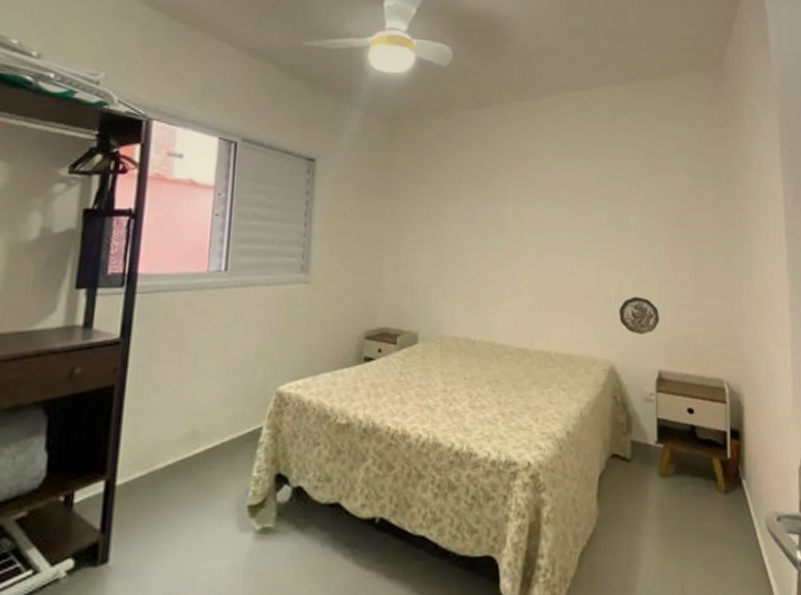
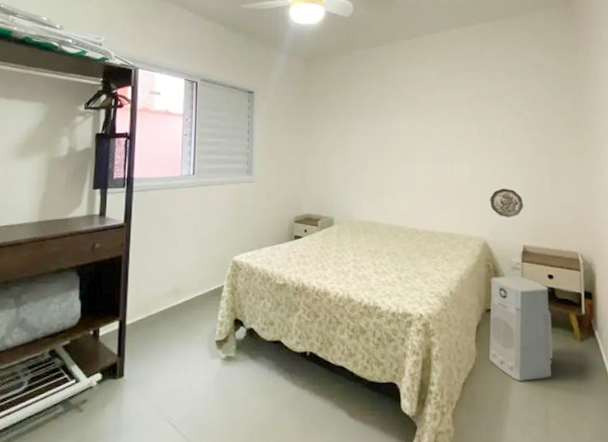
air purifier: none [613,410,692,548] -> present [488,276,553,381]

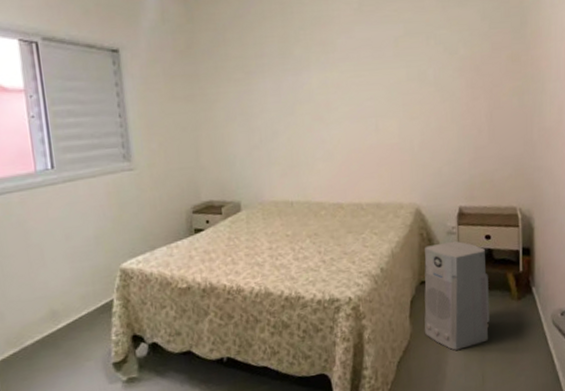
decorative plate: present [490,188,523,218] -> none [422,143,459,178]

